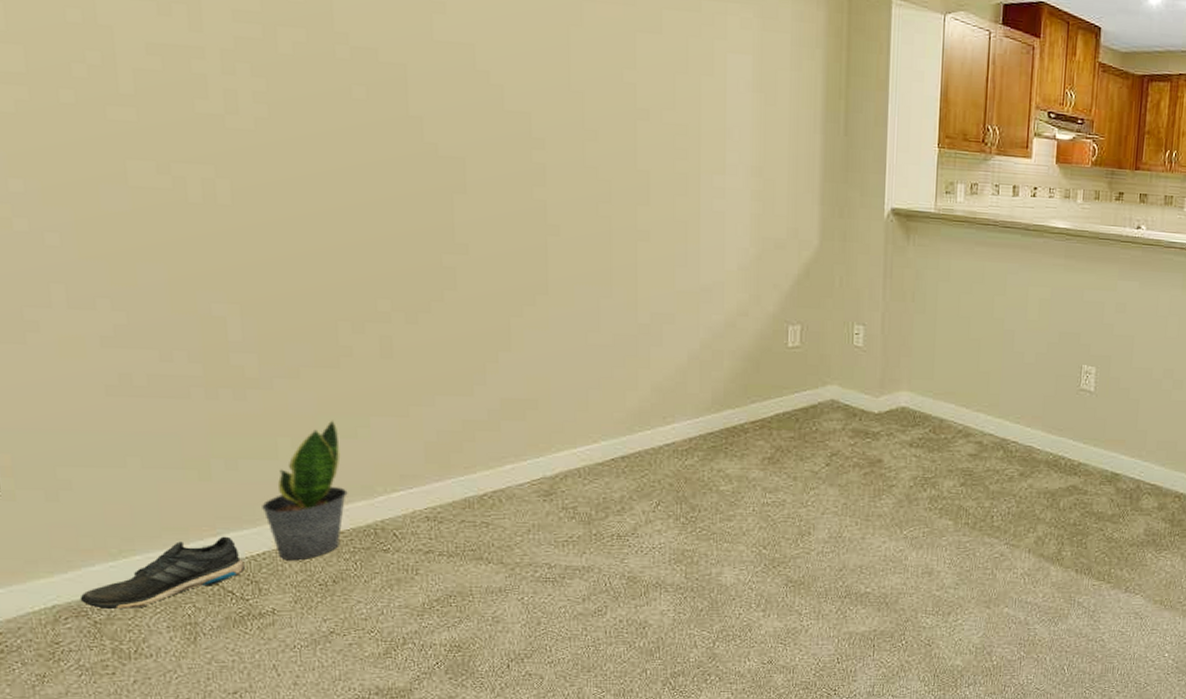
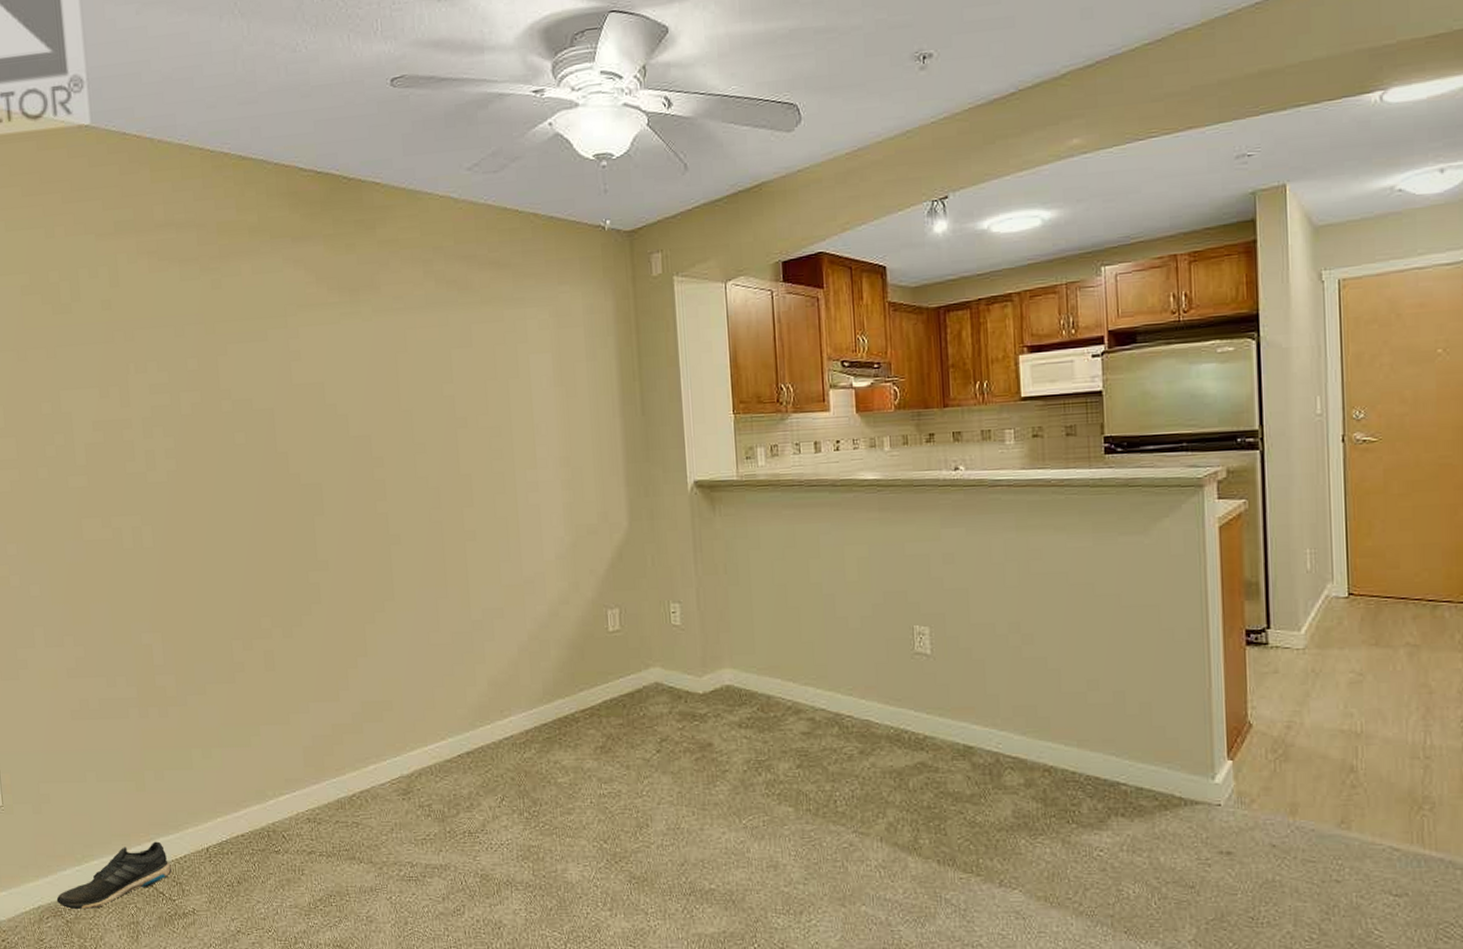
potted plant: present [262,420,348,561] -> none [182,730,246,863]

